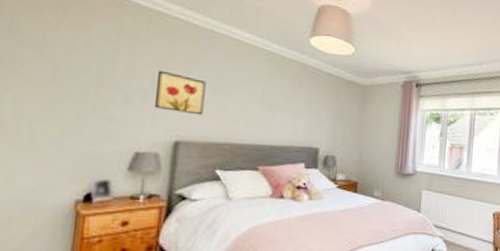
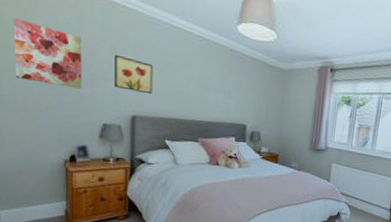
wall art: none [22,29,118,111] -> present [12,18,82,89]

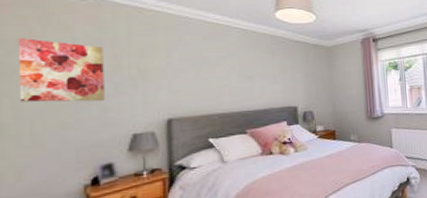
wall art: present [113,54,153,95] -> none [143,58,190,94]

